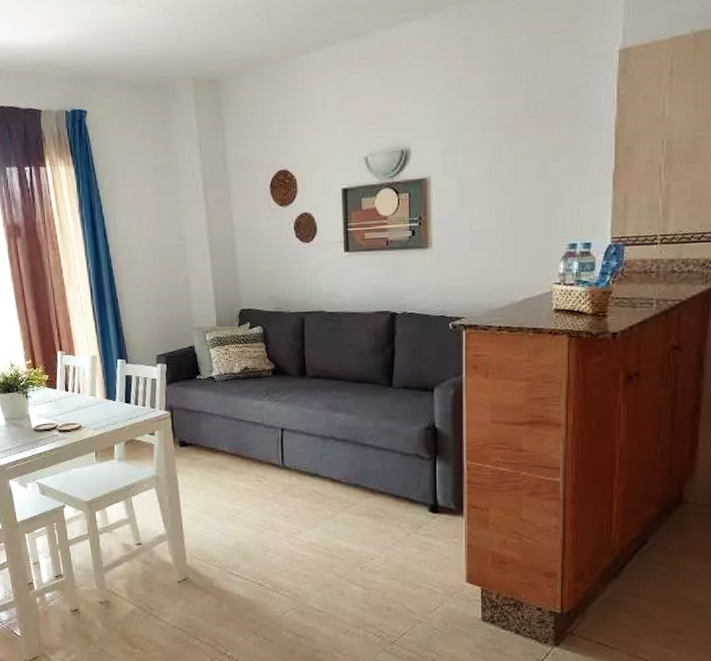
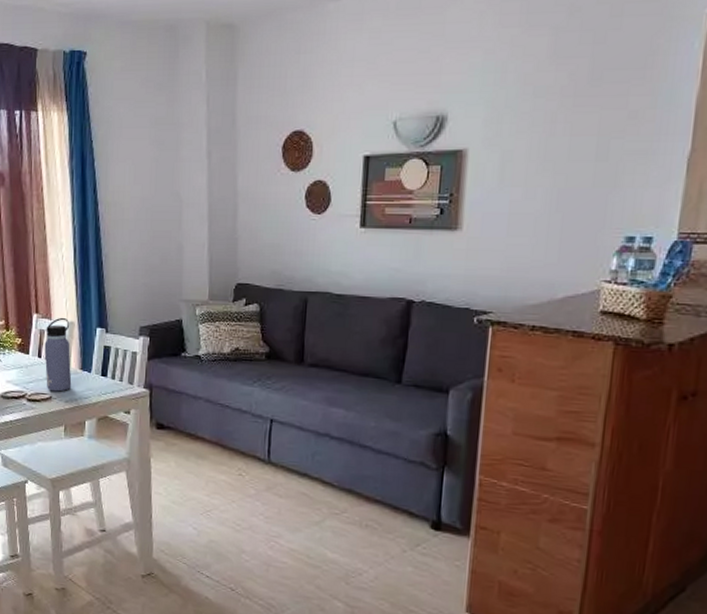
water bottle: none [70,352,99,421] -> present [44,317,72,392]

